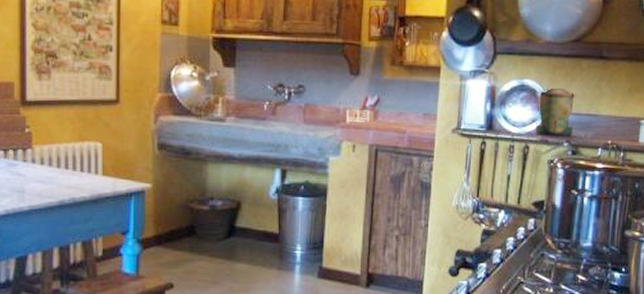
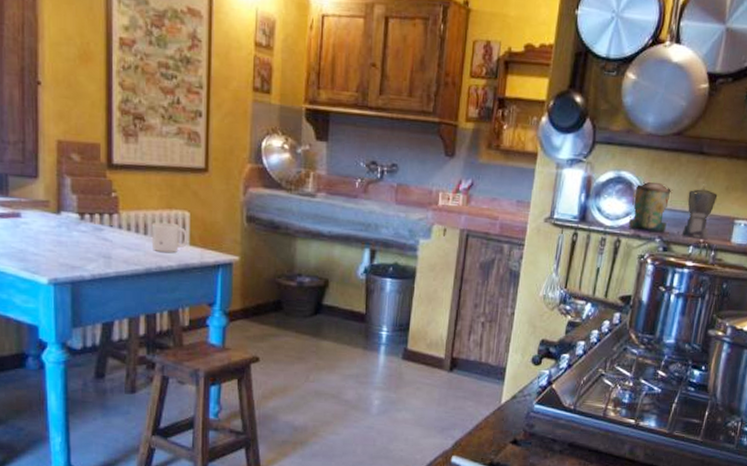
mug: none [64,154,101,184] -> present [151,222,189,253]
coffeepot: none [589,87,620,141] -> present [681,184,717,240]

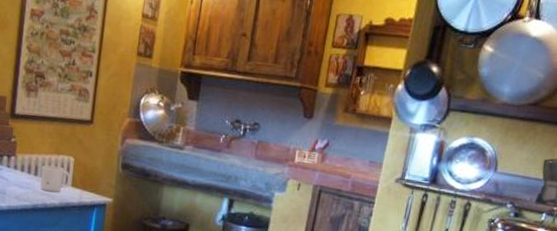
canister: present [628,182,673,233] -> none [479,149,527,199]

